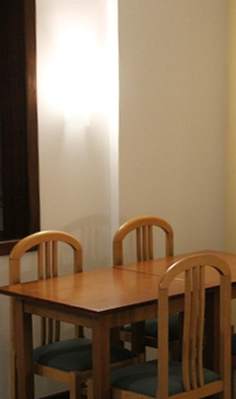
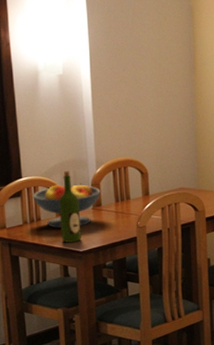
fruit bowl: none [51,240,122,286] -> present [33,183,100,228]
wine bottle: none [77,225,100,302] -> present [59,170,81,243]

